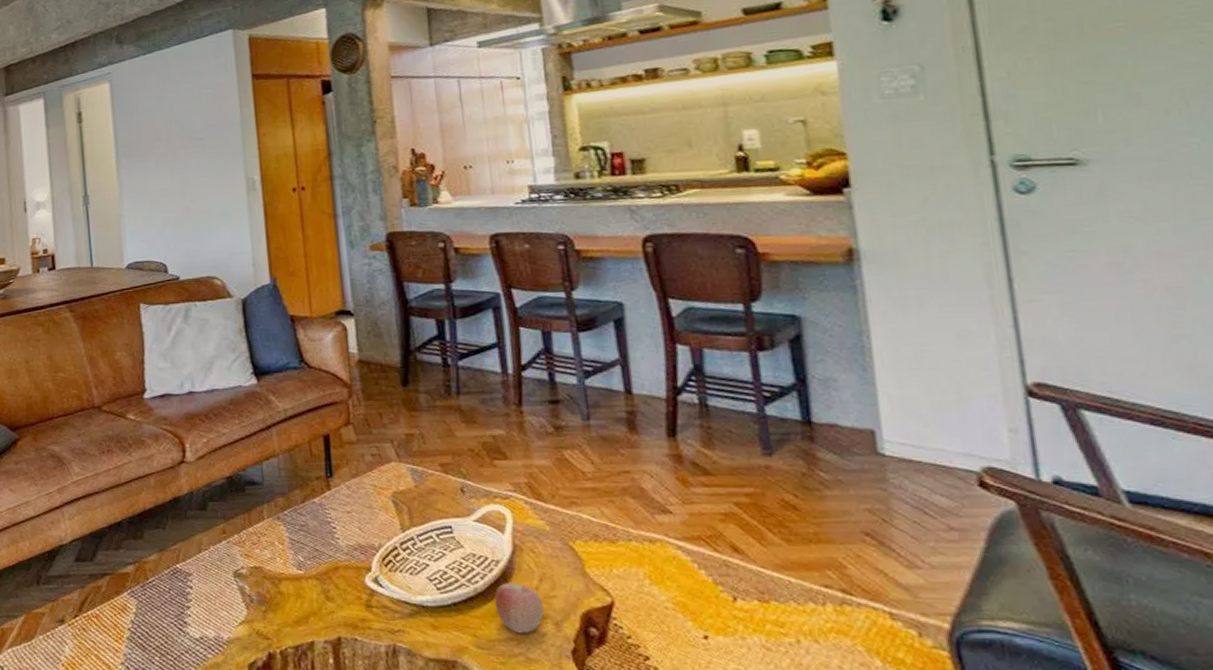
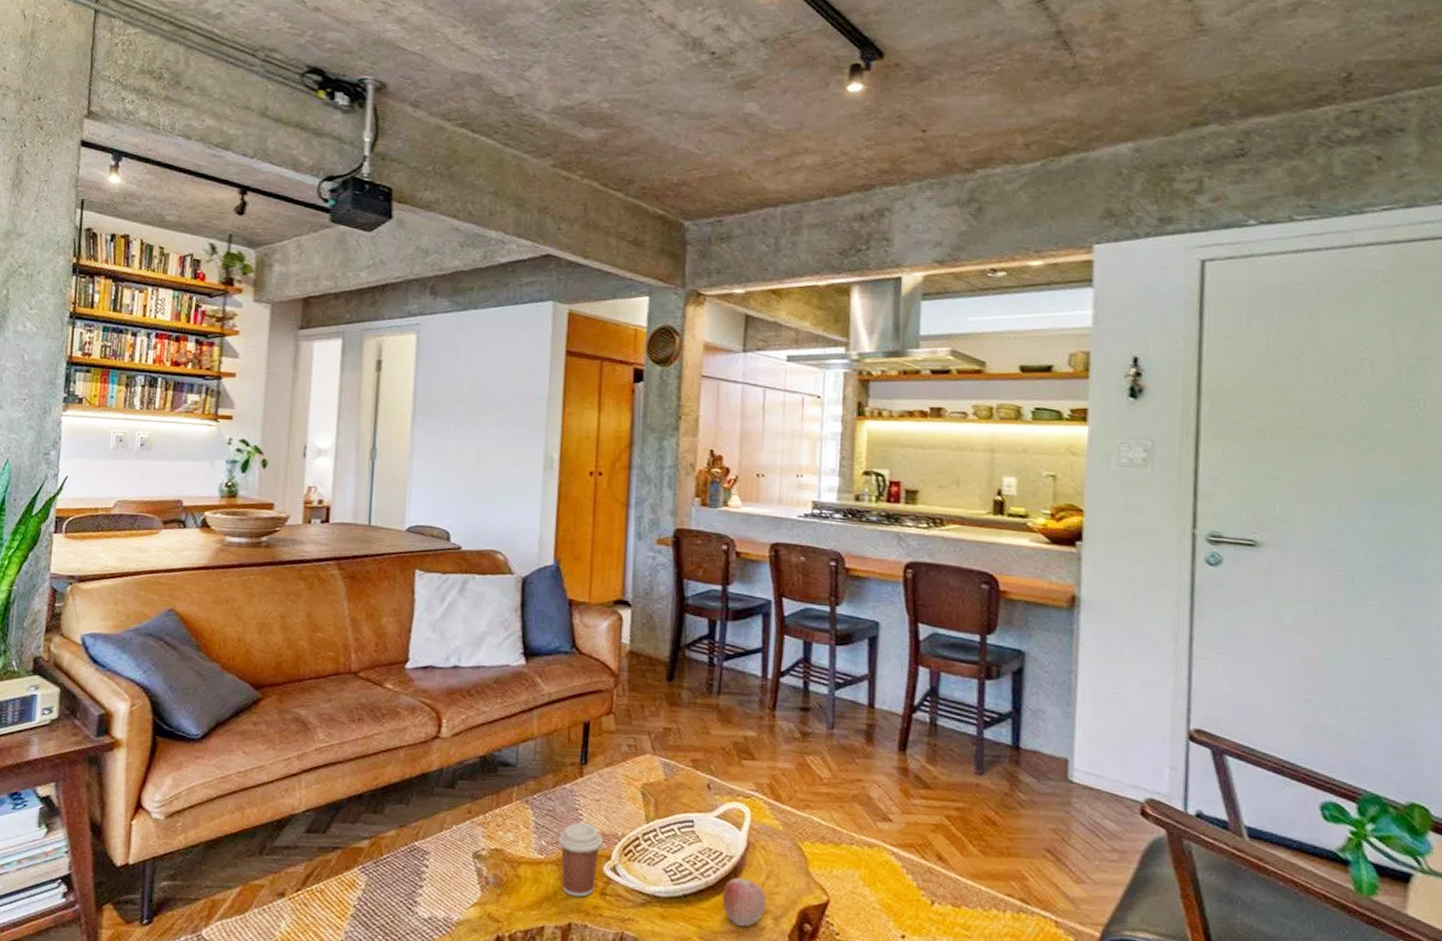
coffee cup: none [314,536,361,611] -> present [558,823,603,897]

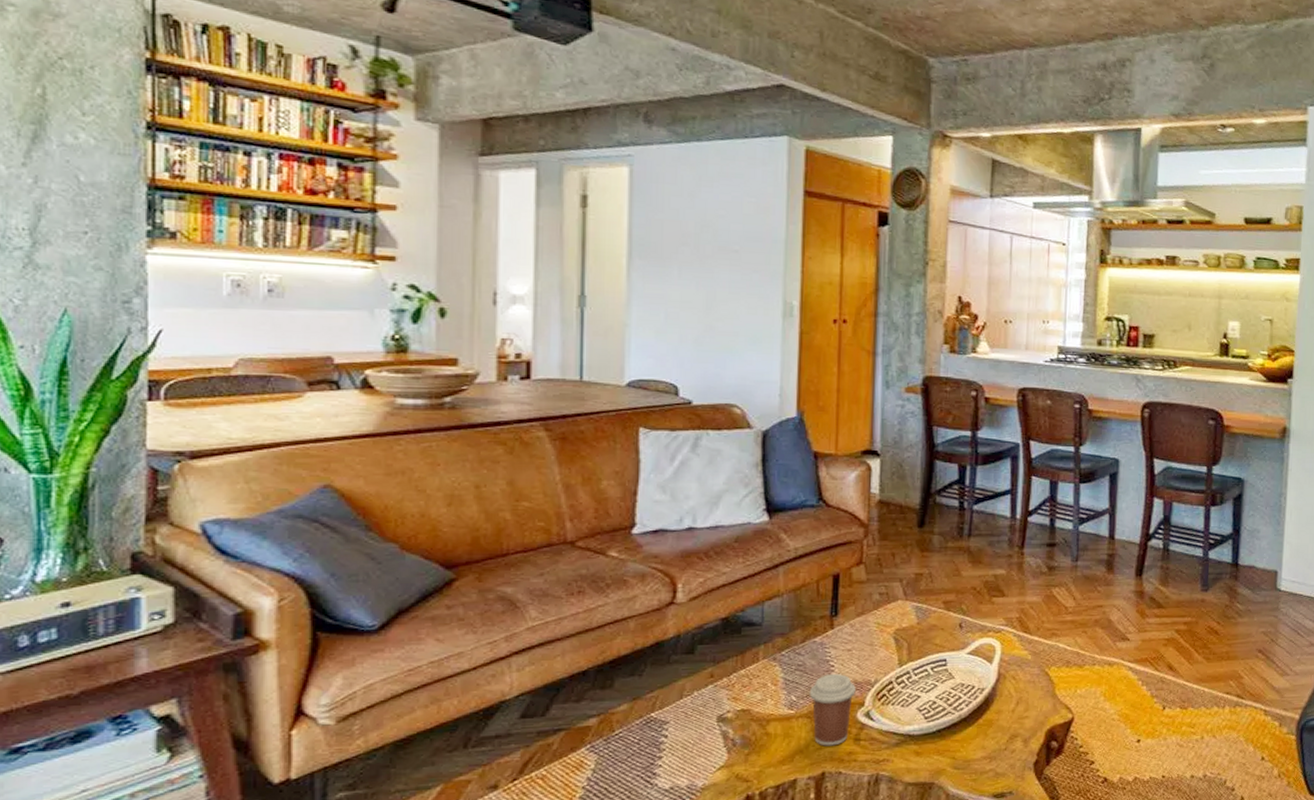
apple: present [723,877,766,927] -> none [975,707,1016,753]

